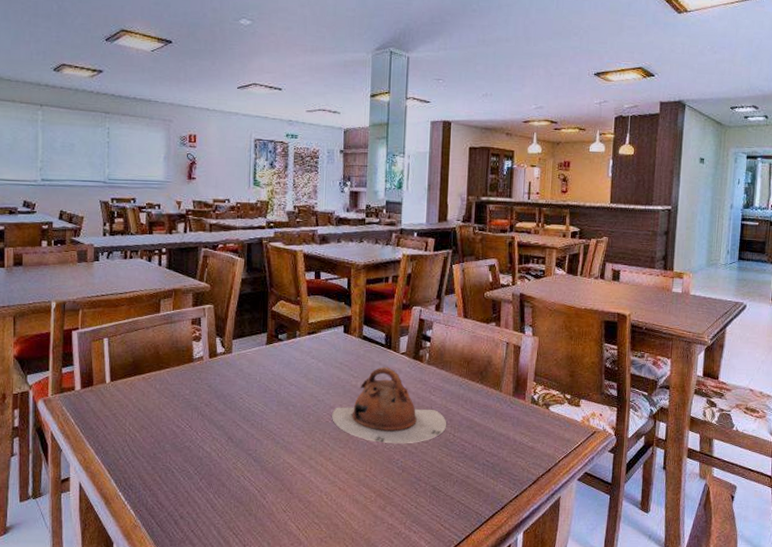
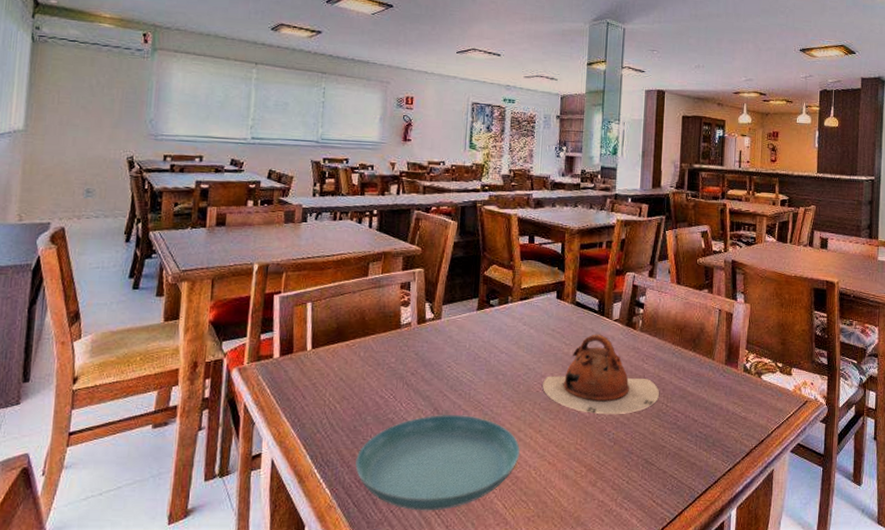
saucer: none [156,442,312,531] -> present [354,414,521,511]

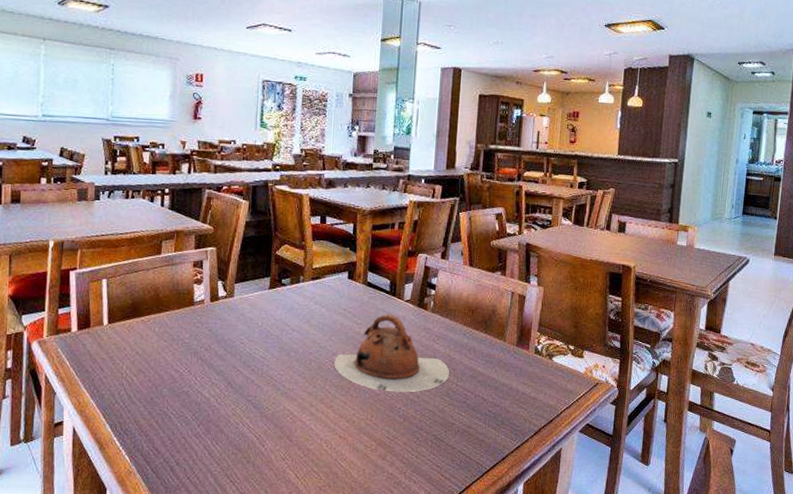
saucer: present [354,414,521,511] -> none [152,388,312,479]

